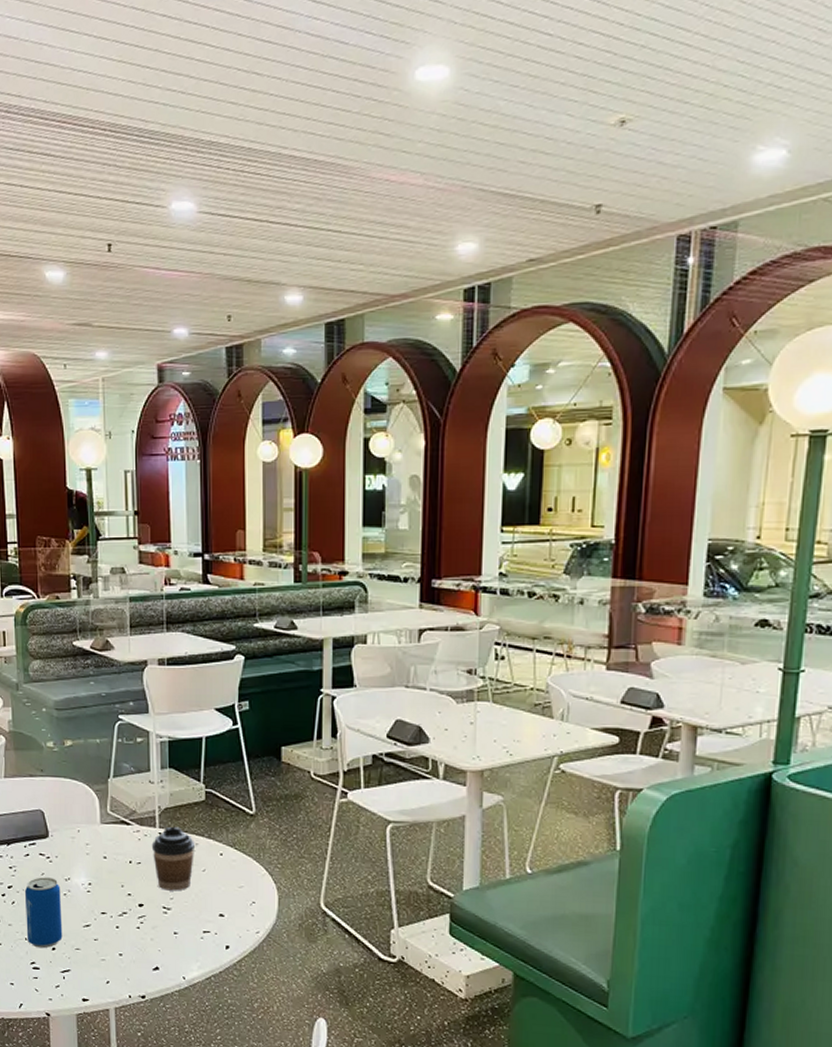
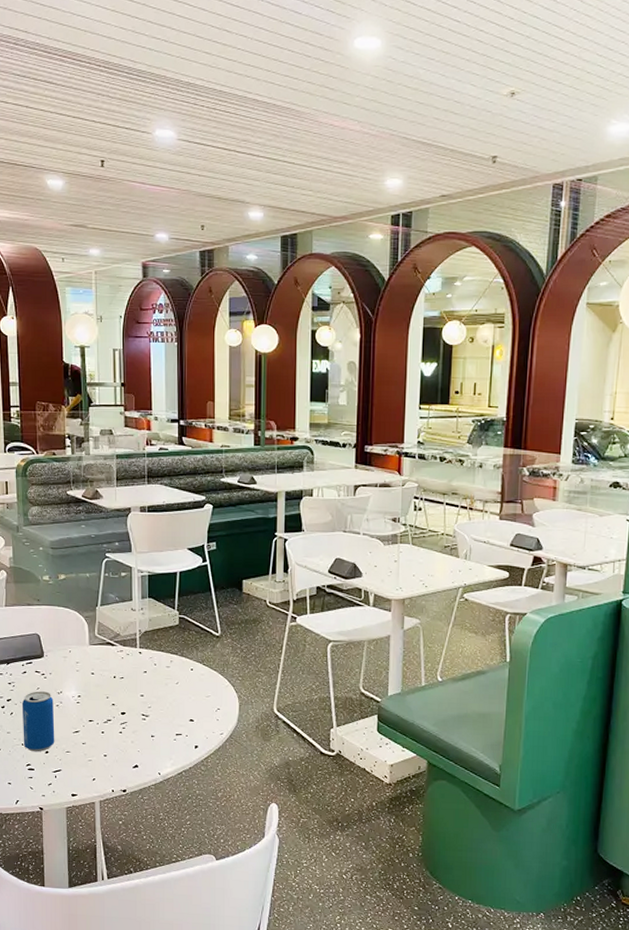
coffee cup: present [151,826,196,891] -> none [133,646,170,701]

